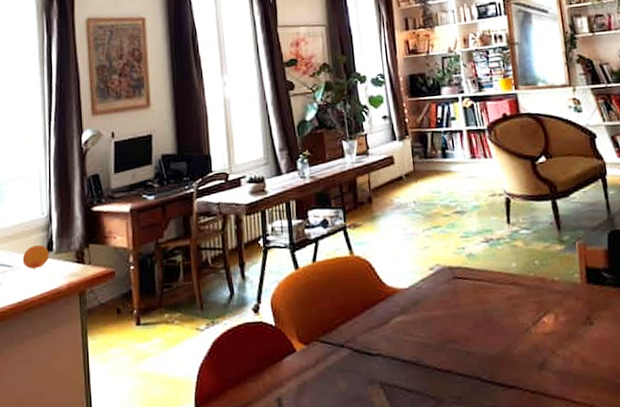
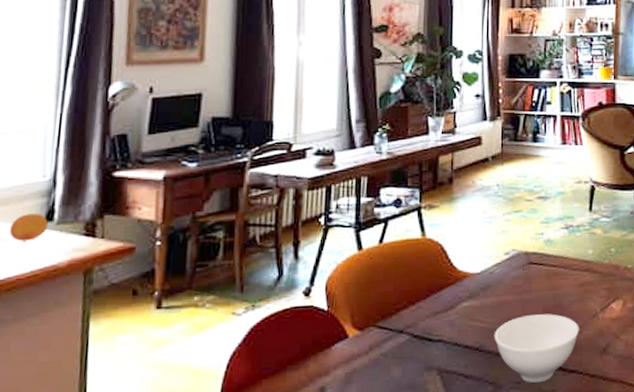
bowl: none [429,328,513,399] -> present [494,314,579,384]

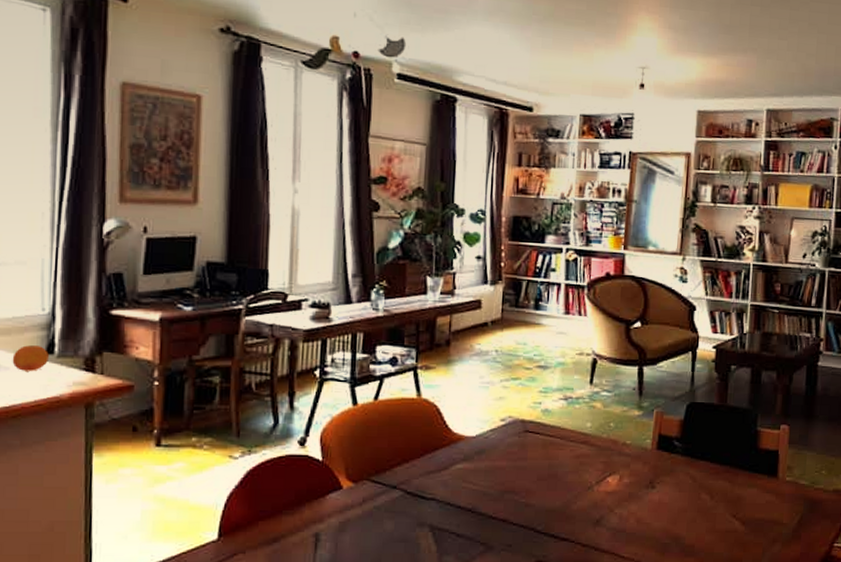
bowl: present [494,314,579,384] -> none [487,482,573,548]

